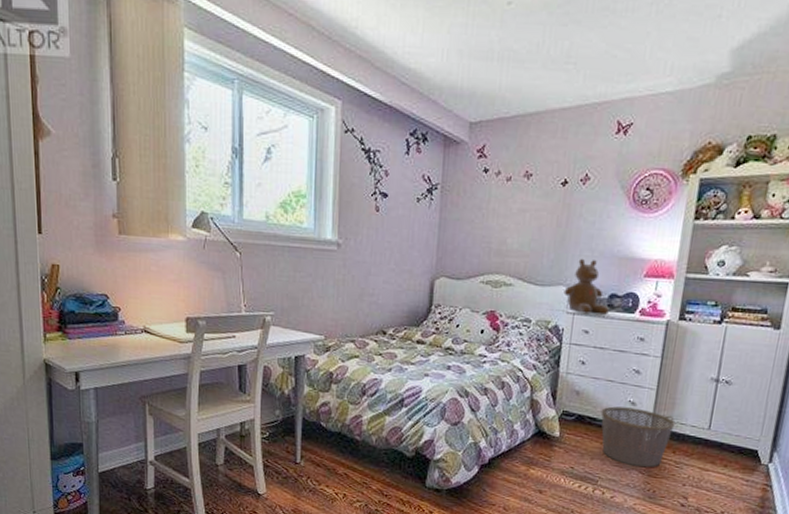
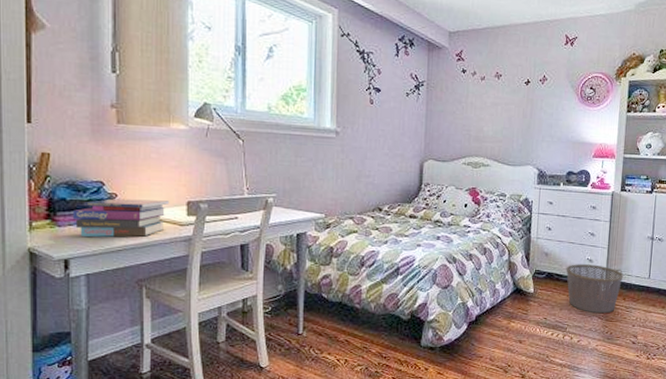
books: none [80,312,169,353] -> present [72,198,170,238]
stuffed bear: present [563,258,609,316] -> none [531,142,568,190]

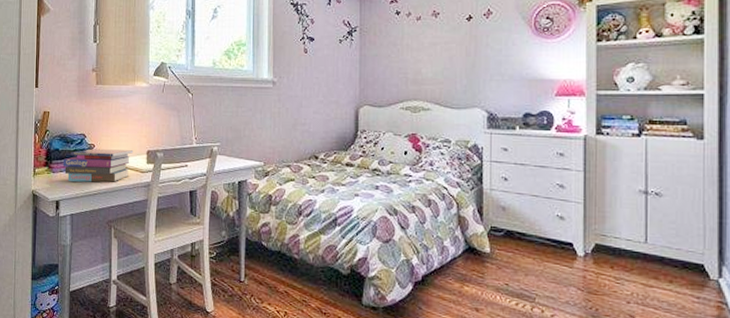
basket: present [566,264,624,314] -> none [529,221,609,284]

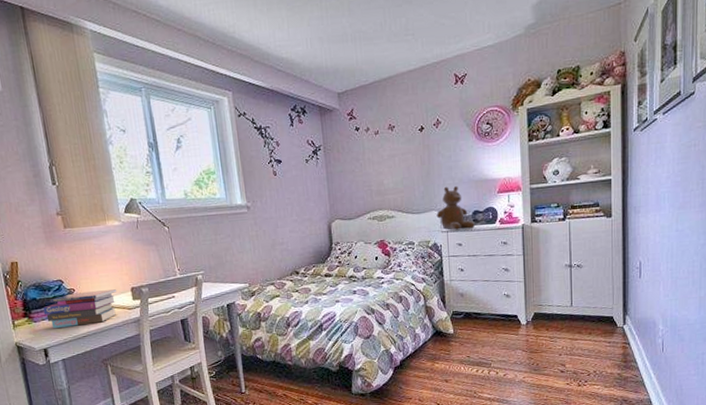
stuffed bear: none [479,82,525,134] -> present [436,186,475,231]

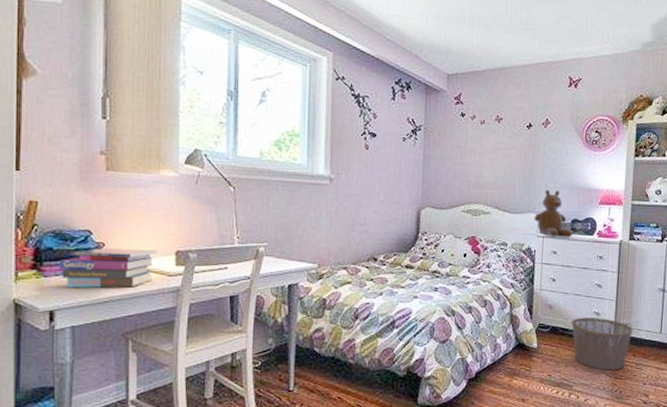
basket: none [483,299,544,347] -> present [571,317,633,371]

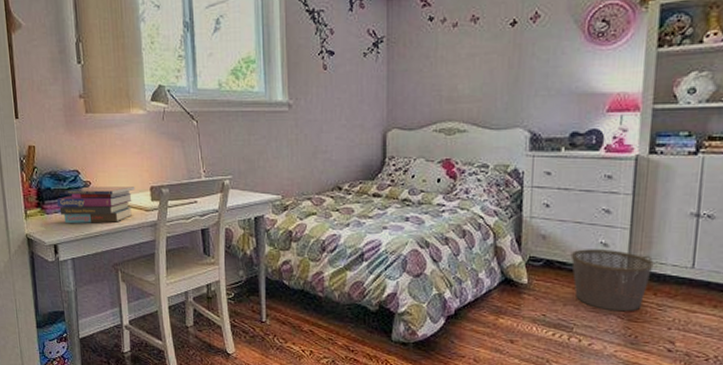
stuffed bear: present [534,189,572,238] -> none [521,98,571,156]

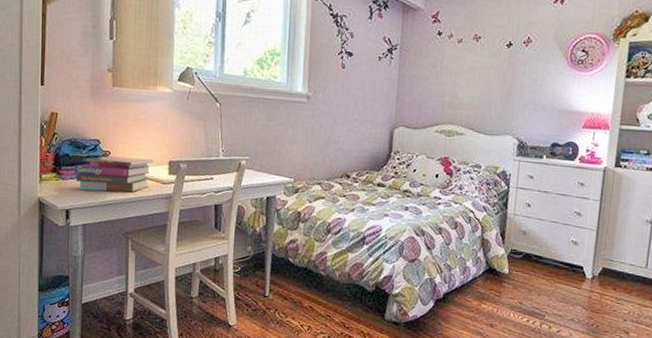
basket: present [570,249,654,312] -> none [546,245,615,304]

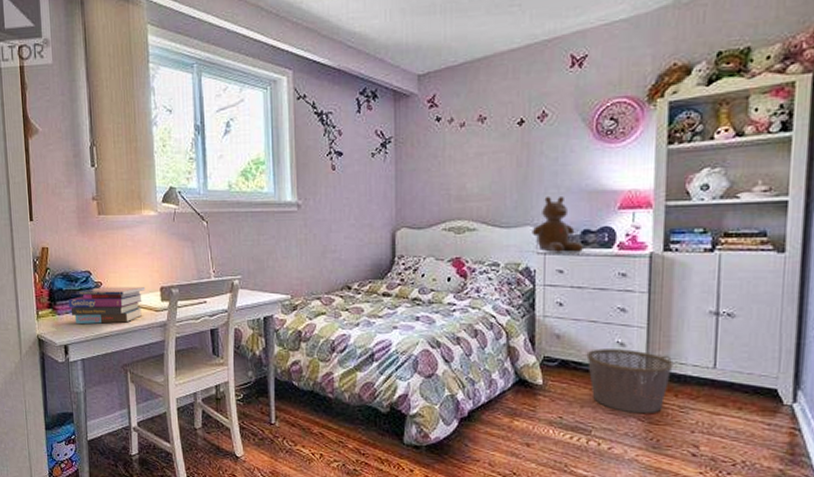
stuffed bear: none [510,111,552,163] -> present [531,195,583,254]
basket: none [546,245,615,304] -> present [586,349,673,414]

